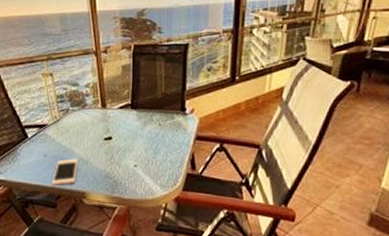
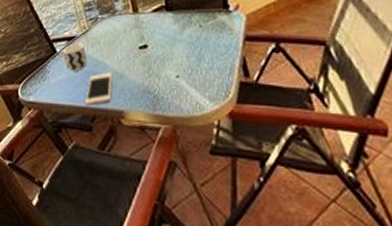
cup: none [29,131,56,155] -> present [58,43,88,71]

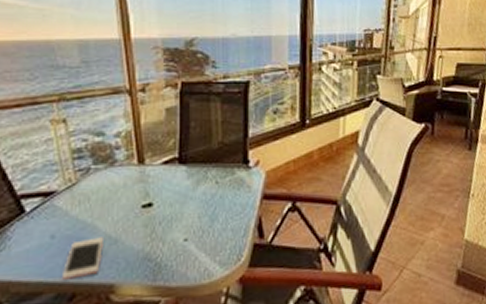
cup: present [58,43,88,71] -> none [27,200,71,237]

